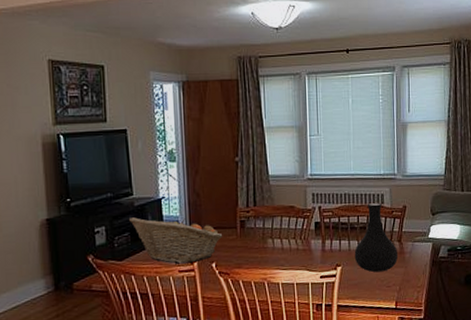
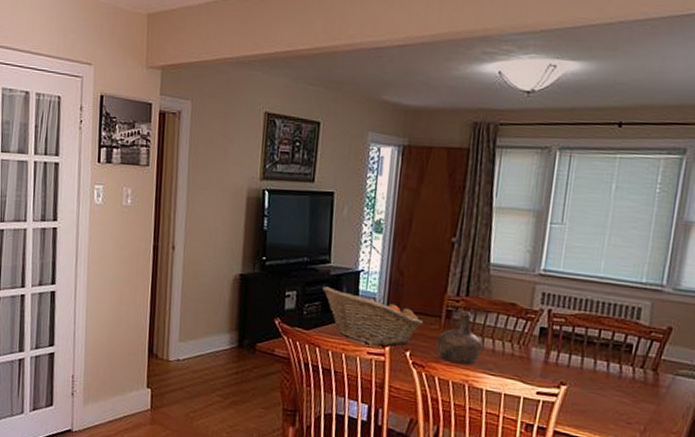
bottle: none [236,219,274,266] -> present [436,311,483,365]
vase: present [354,203,398,273] -> none [586,316,650,404]

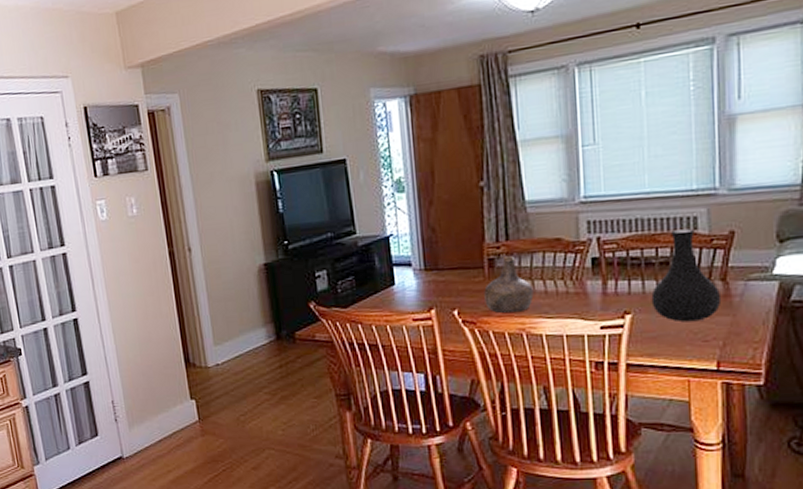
fruit basket: present [323,286,424,346] -> none [353,257,466,311]
vase: none [586,316,650,404] -> present [651,229,720,322]

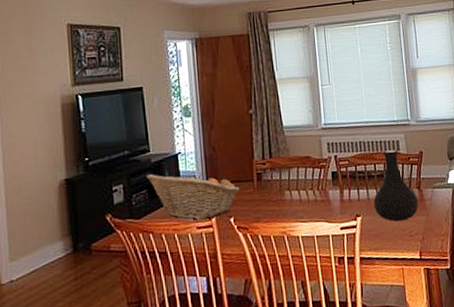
fruit basket: none [353,257,466,311] -> present [147,172,240,220]
bottle: present [484,256,534,314] -> none [254,171,292,219]

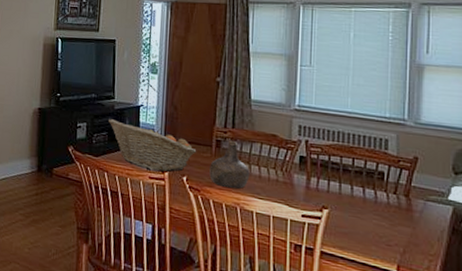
bottle: none [254,171,292,219] -> present [209,141,250,189]
vase: present [373,149,418,222] -> none [346,147,403,227]

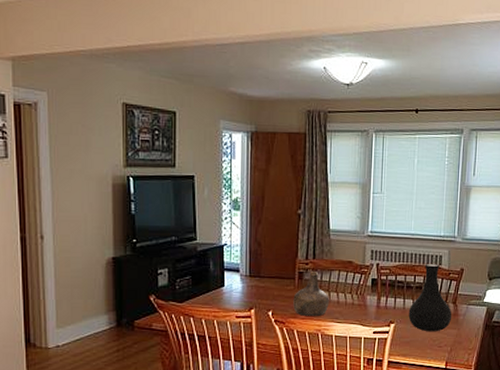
fruit basket: present [109,119,197,172] -> none [192,262,281,310]
vase: none [346,147,403,227] -> present [408,264,451,332]

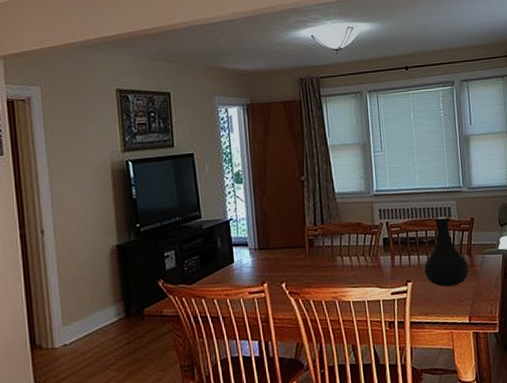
bottle: present [293,272,329,317] -> none [306,237,343,285]

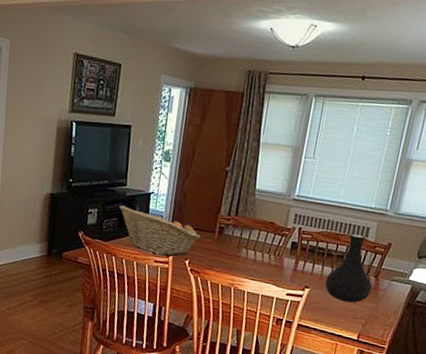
fruit basket: none [198,238,292,285] -> present [119,205,201,256]

